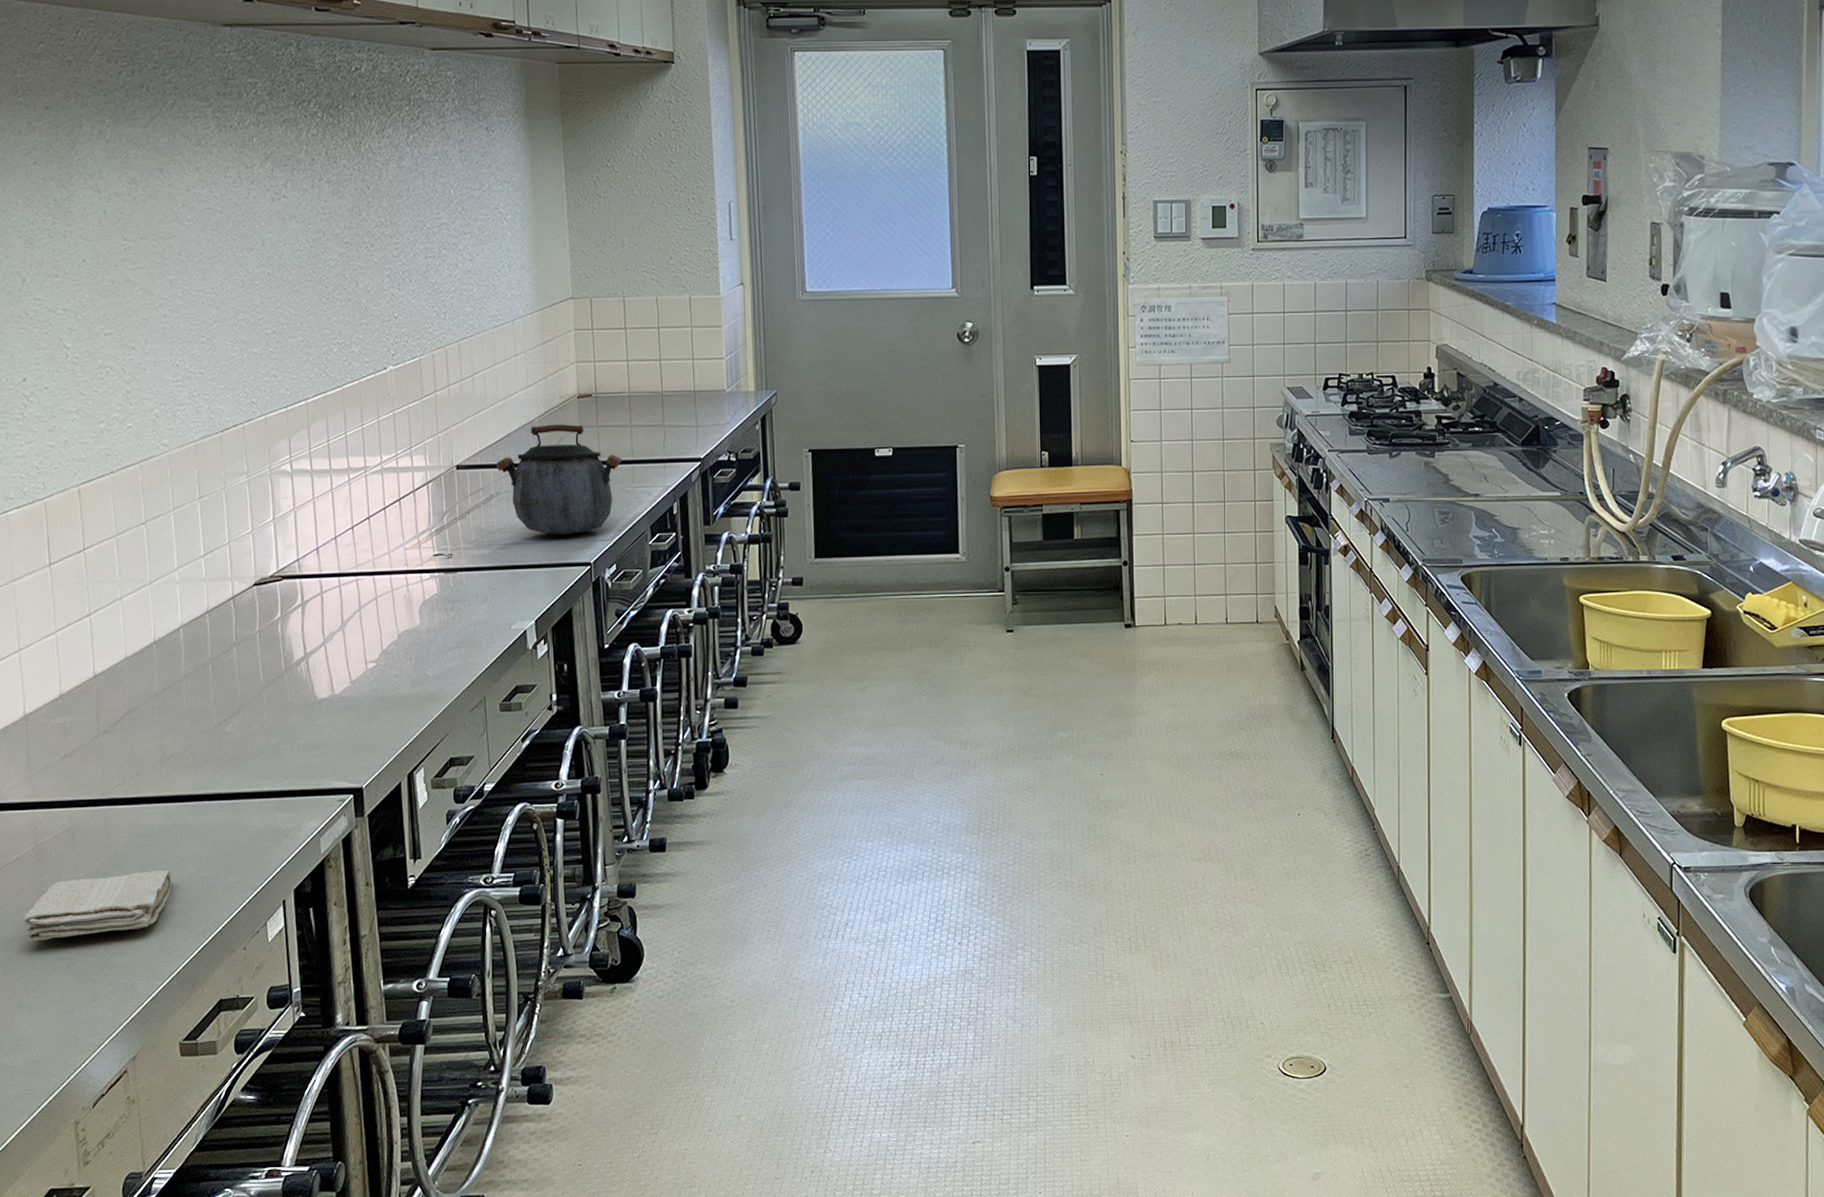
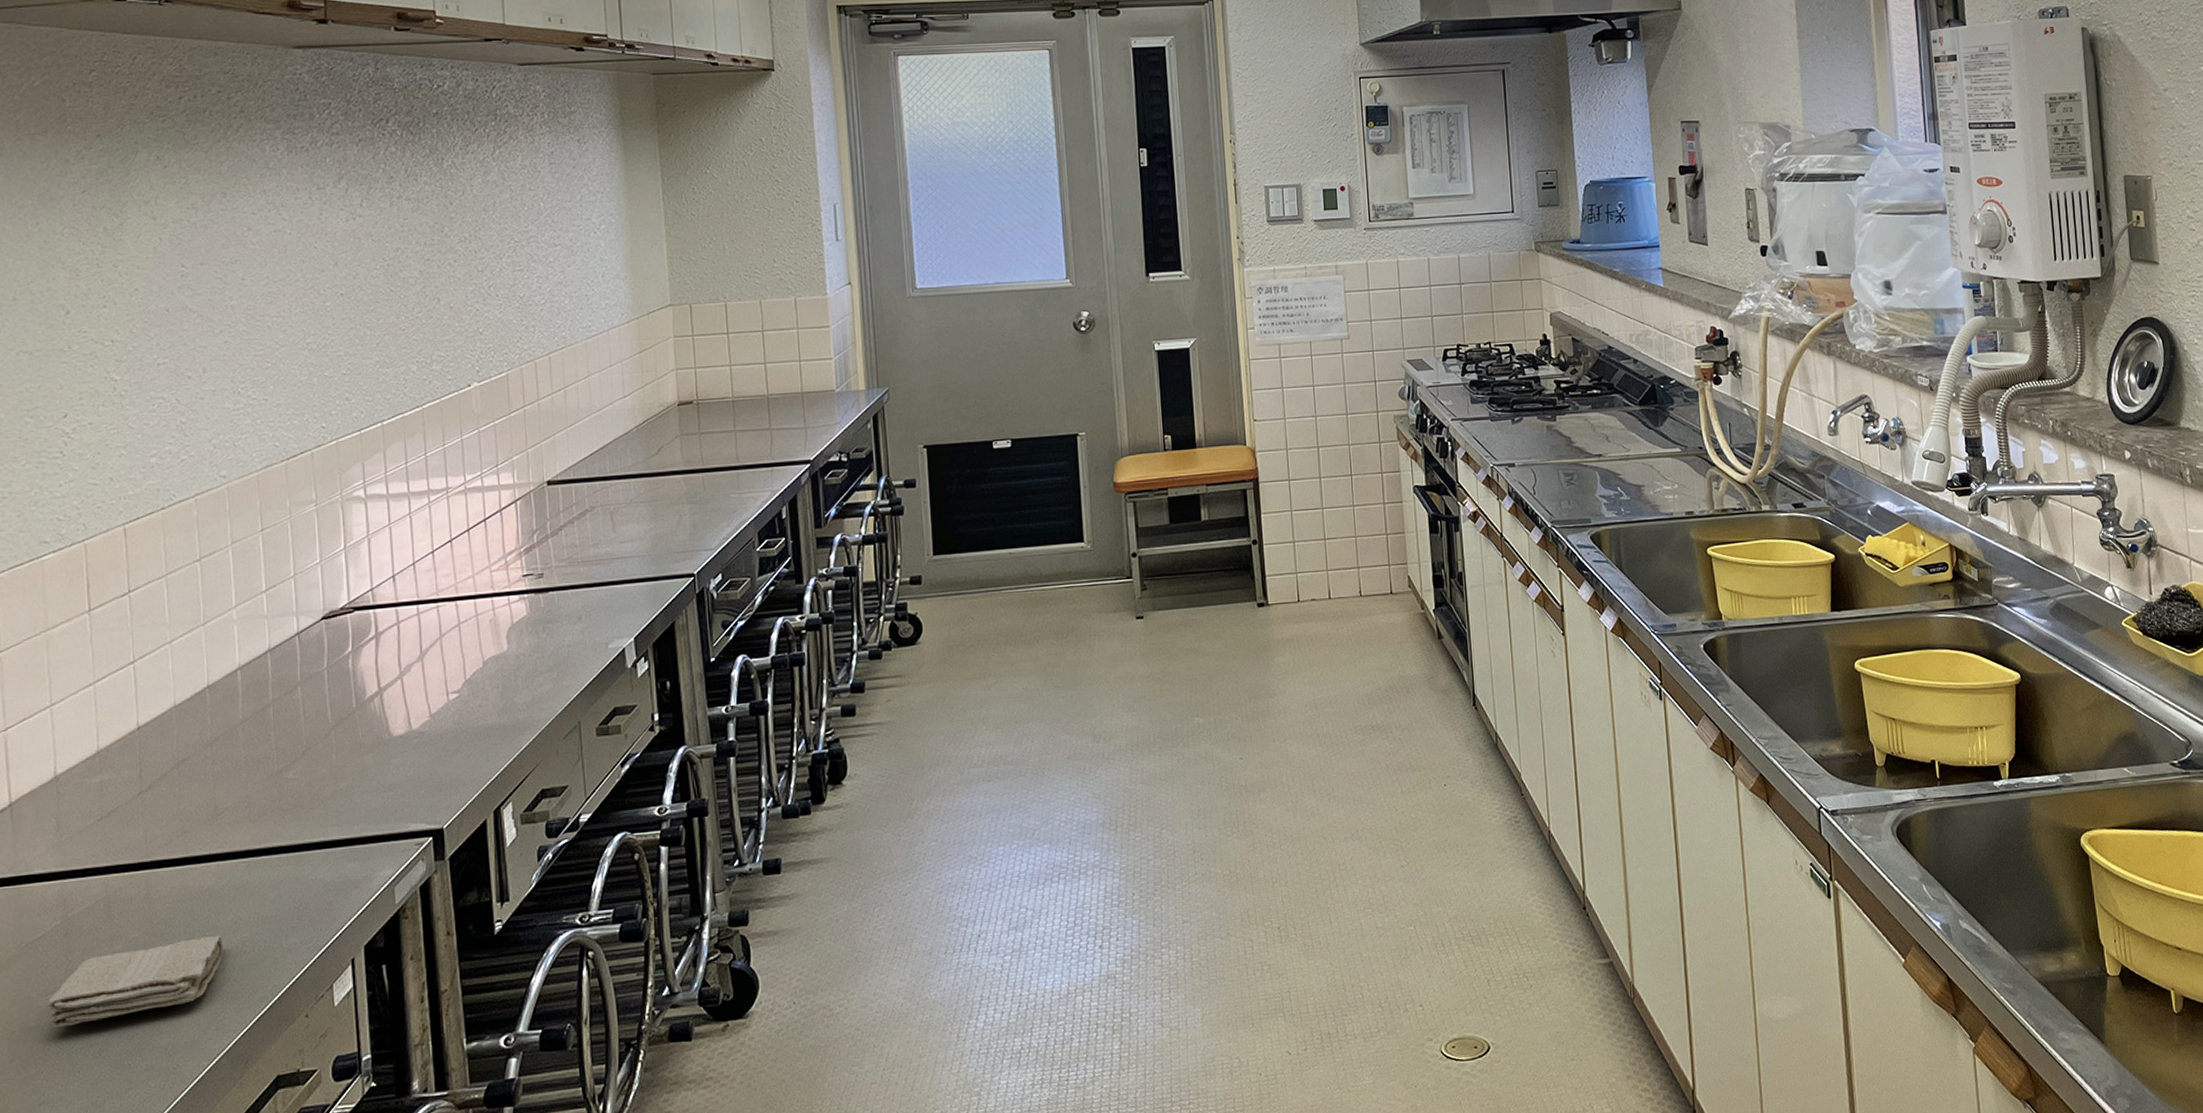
kettle: present [496,424,622,535] -> none [590,433,726,547]

